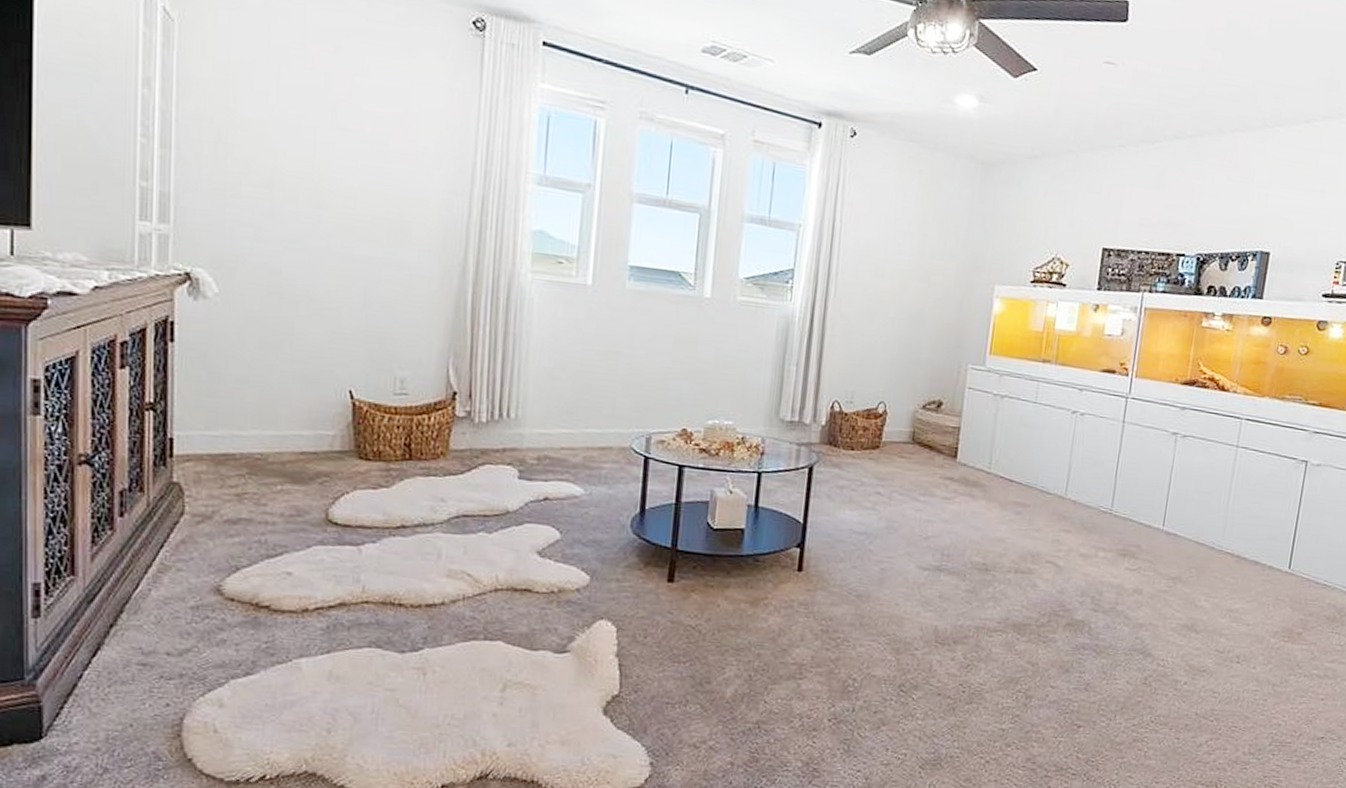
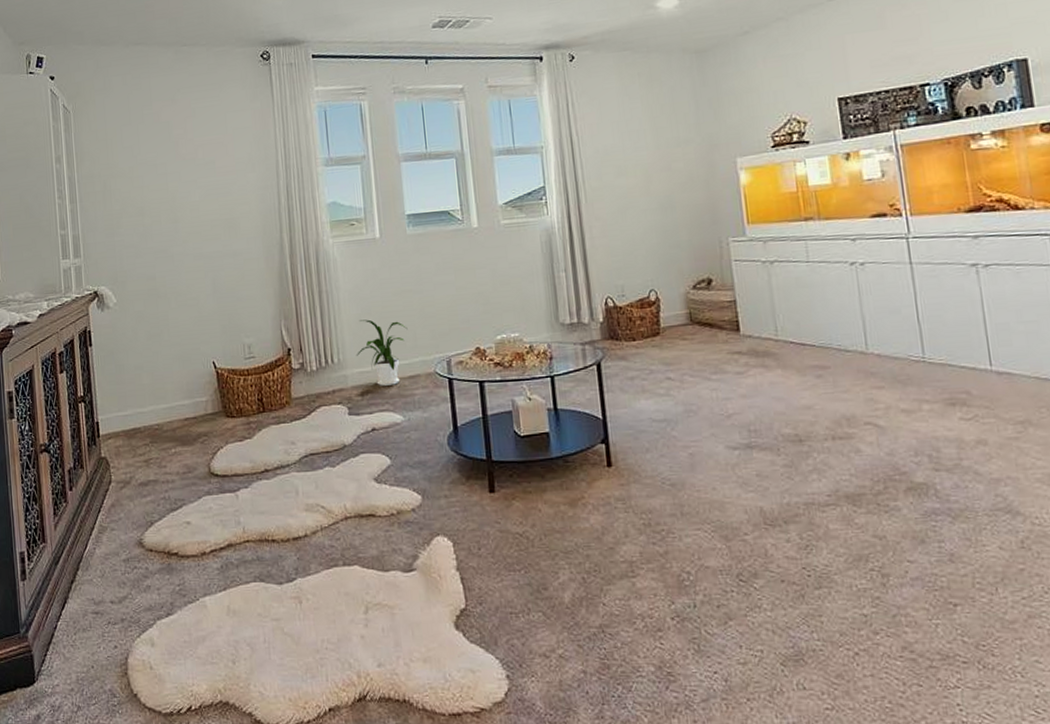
house plant: none [538,375,607,454] -> present [356,319,408,386]

